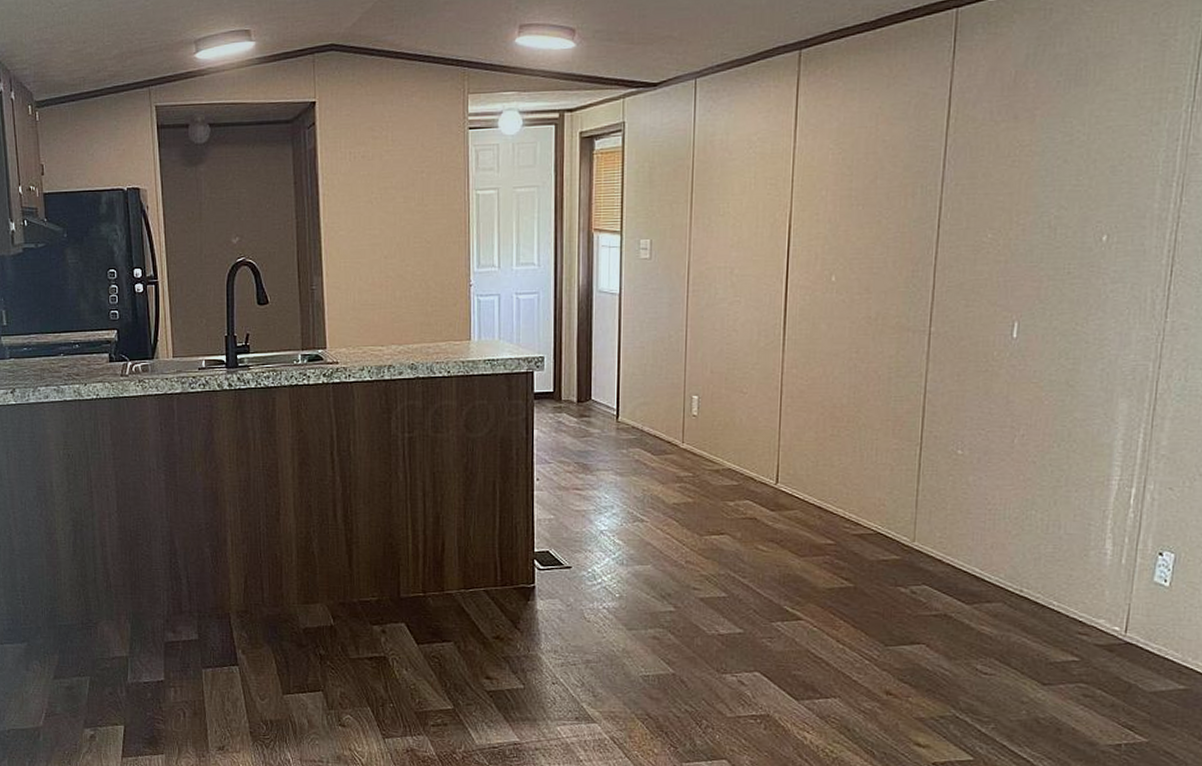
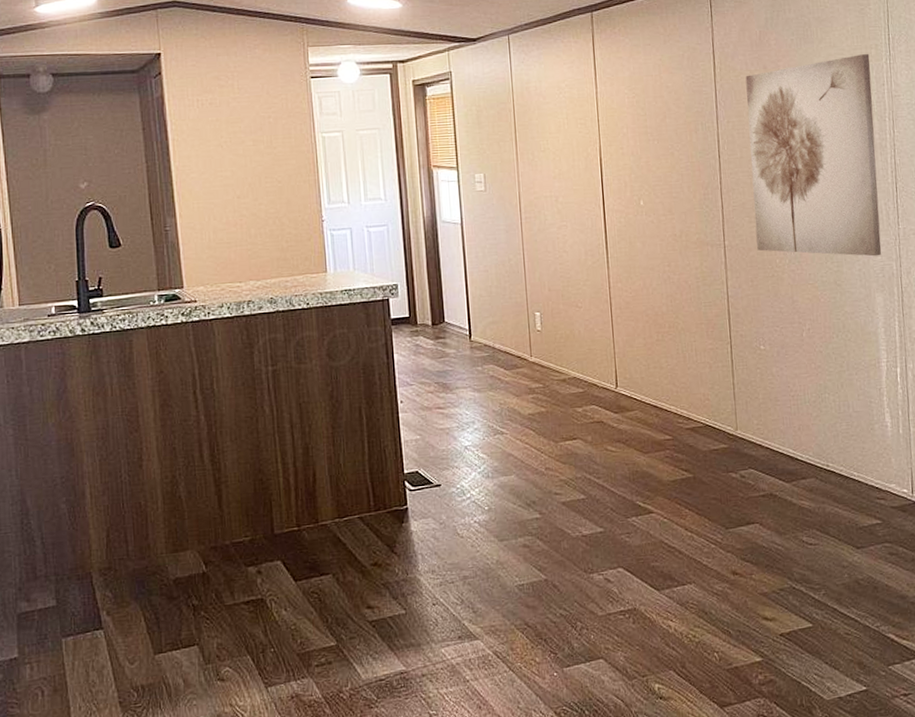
wall art: none [971,100,1164,354] -> present [745,54,882,257]

